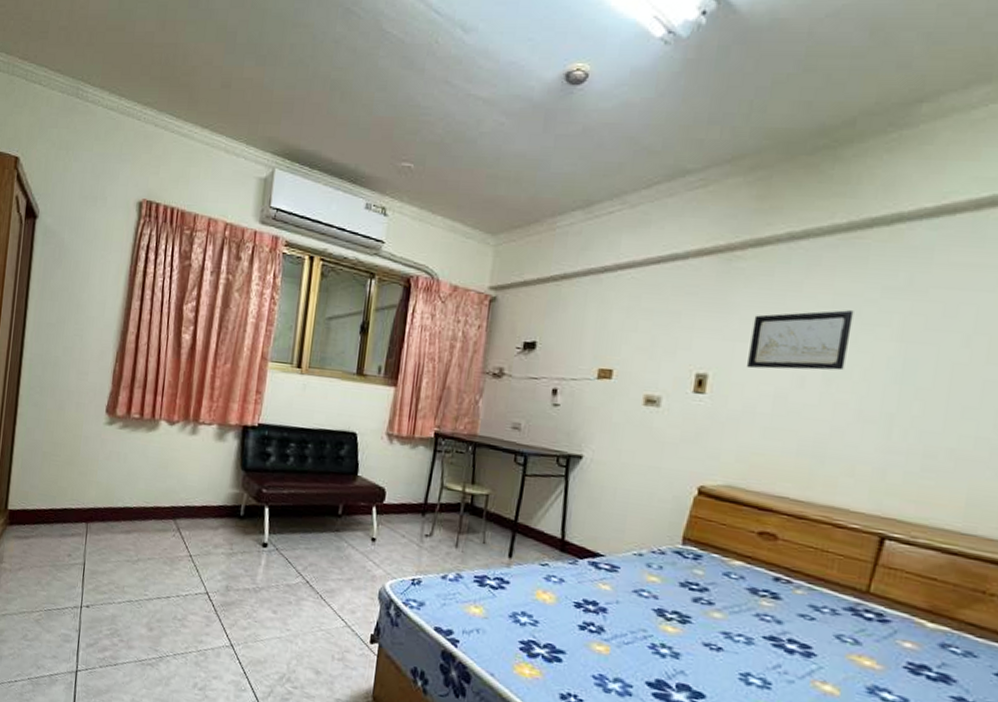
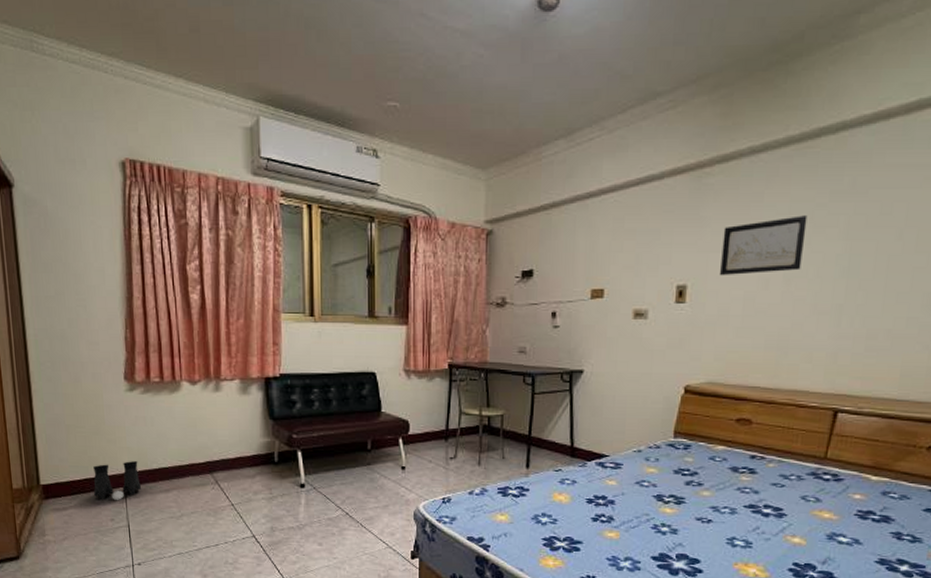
boots: none [55,496,105,536] -> present [93,461,142,500]

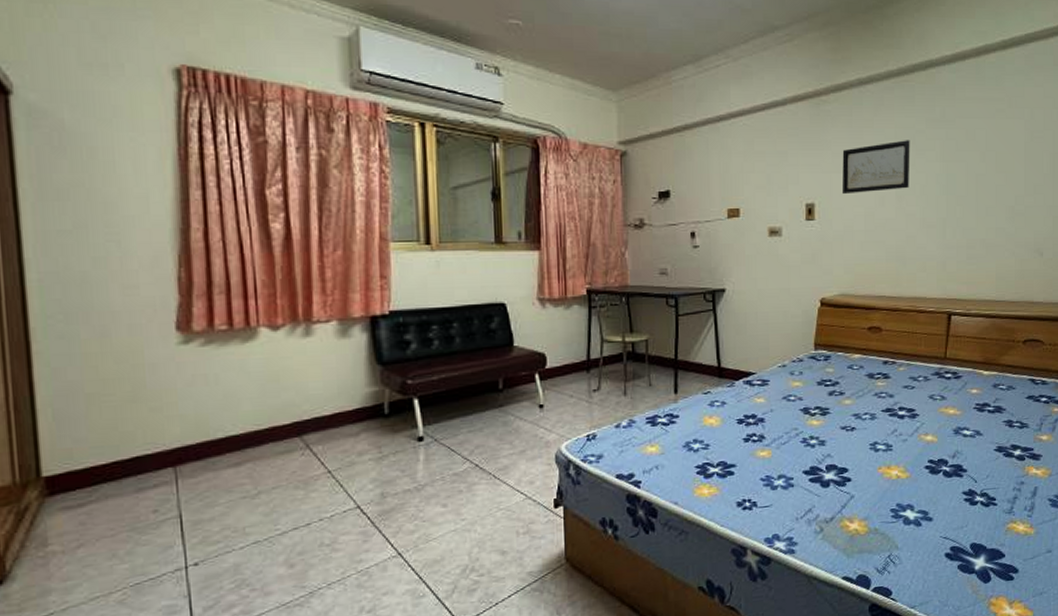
boots: present [93,461,142,500] -> none [126,431,201,486]

